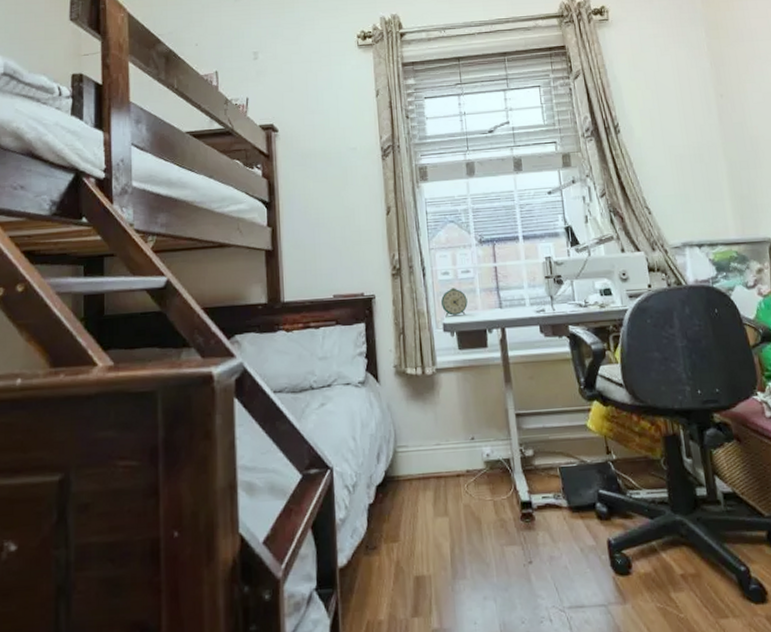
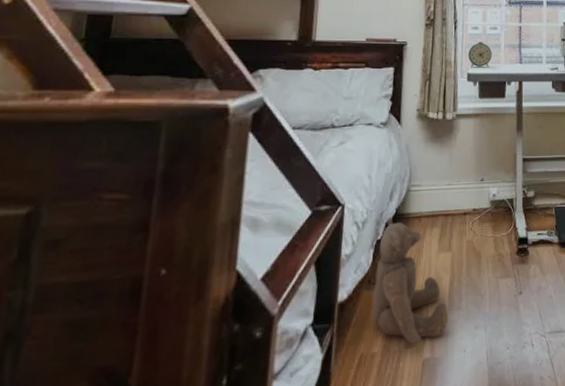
teddy bear: none [372,480,454,614] -> present [372,217,449,345]

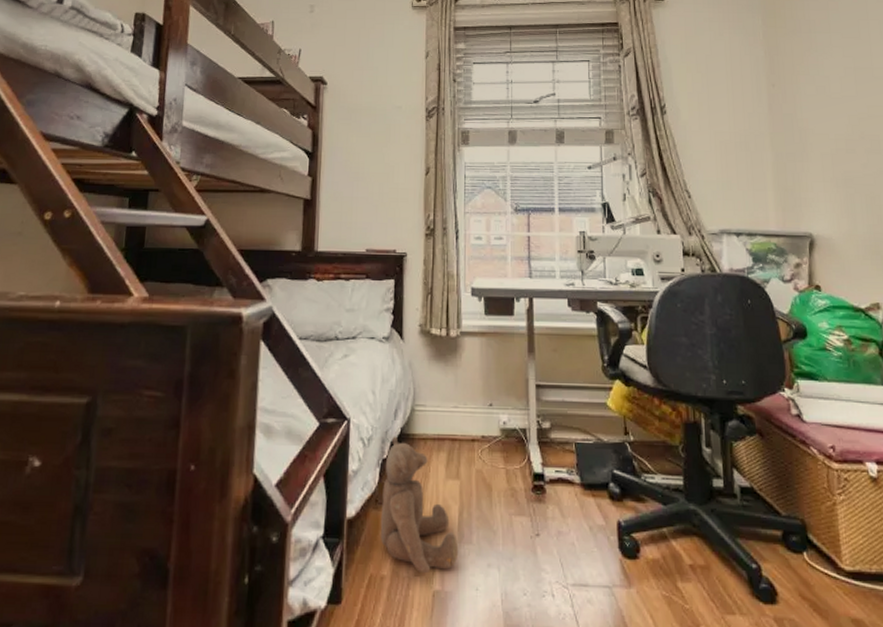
alarm clock: present [467,42,492,67] -> none [471,253,498,281]

